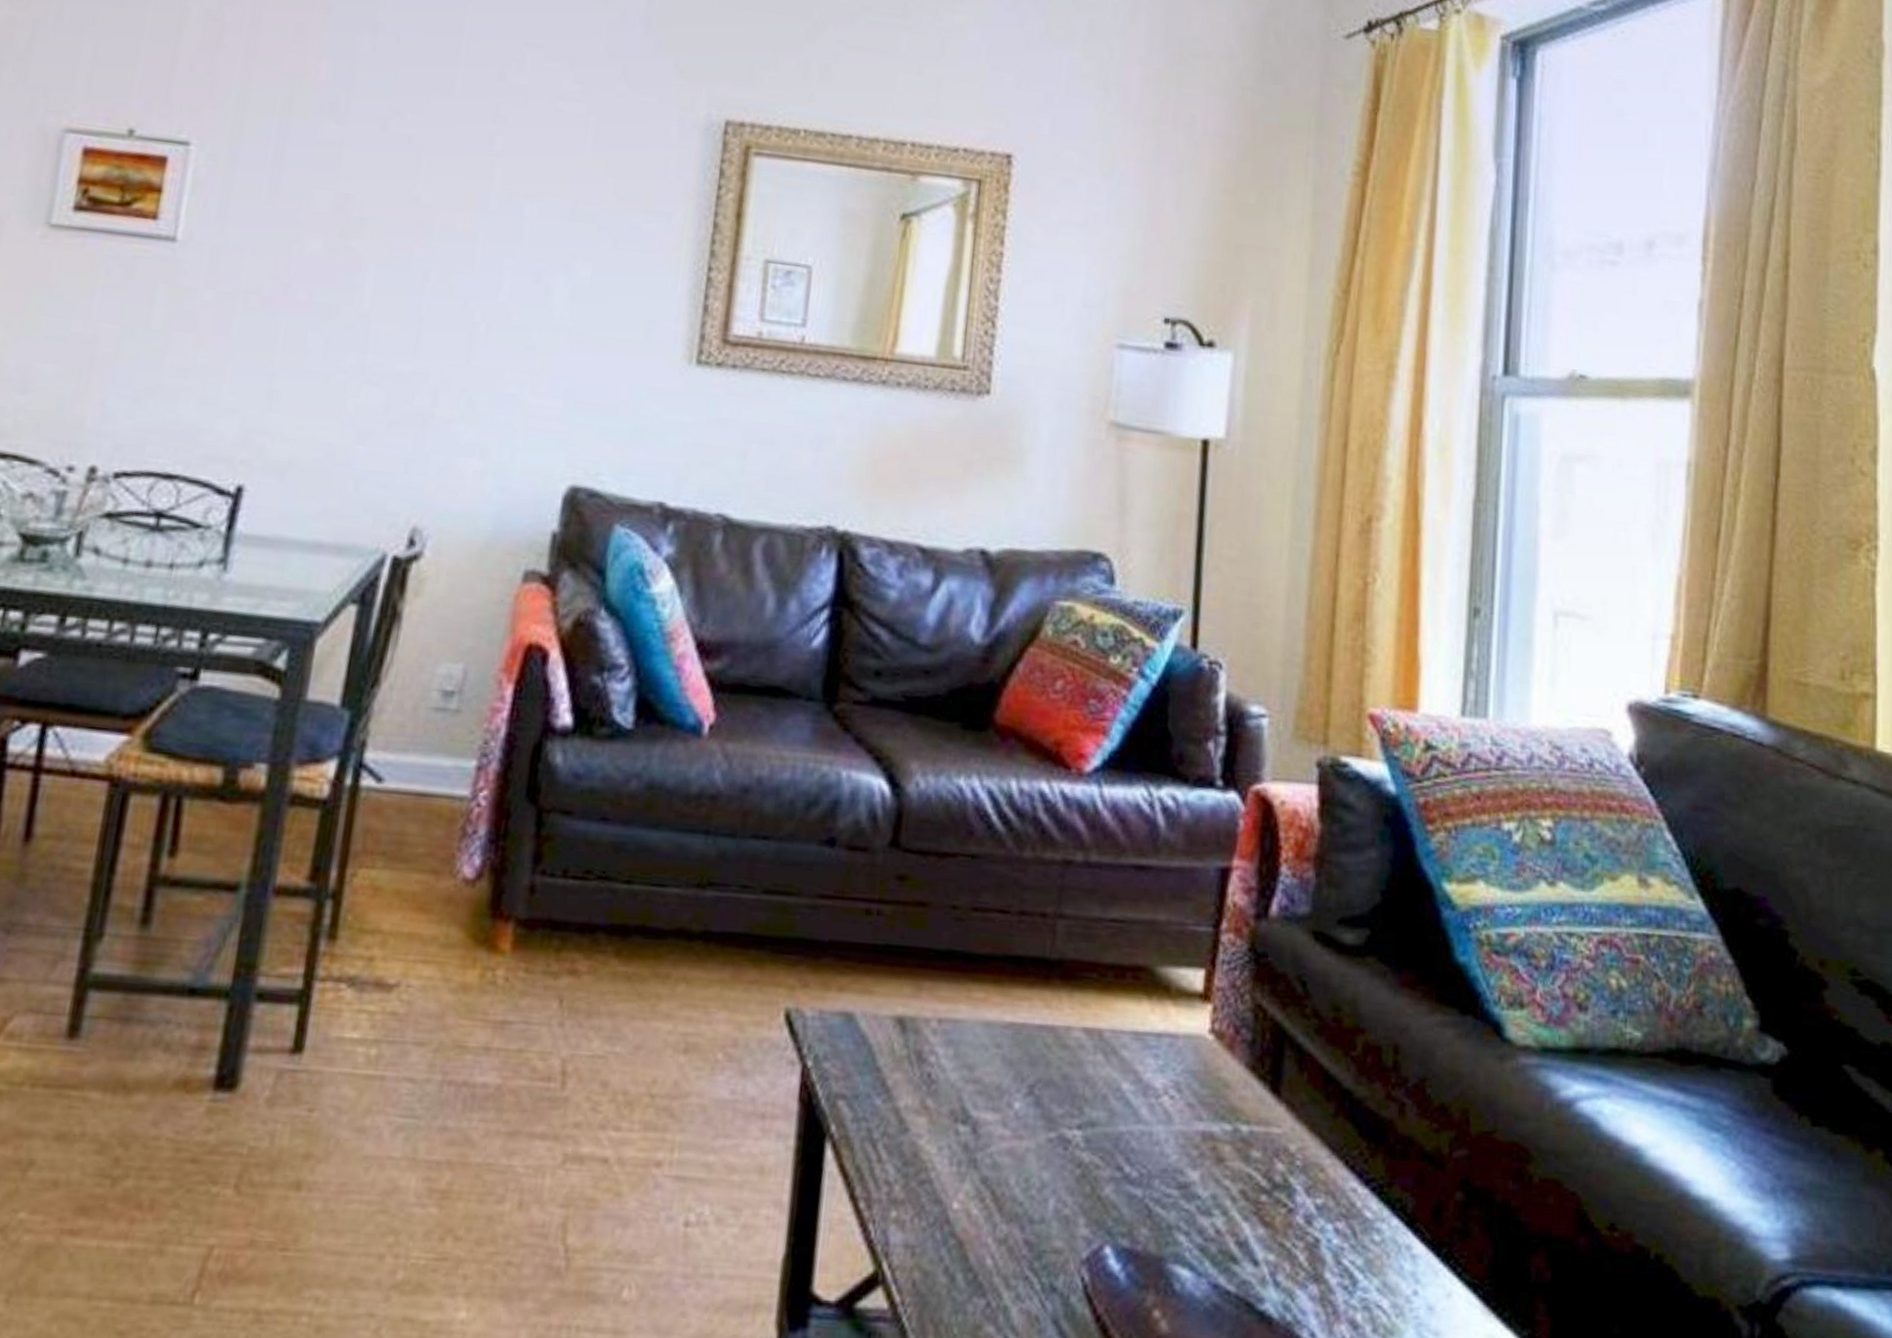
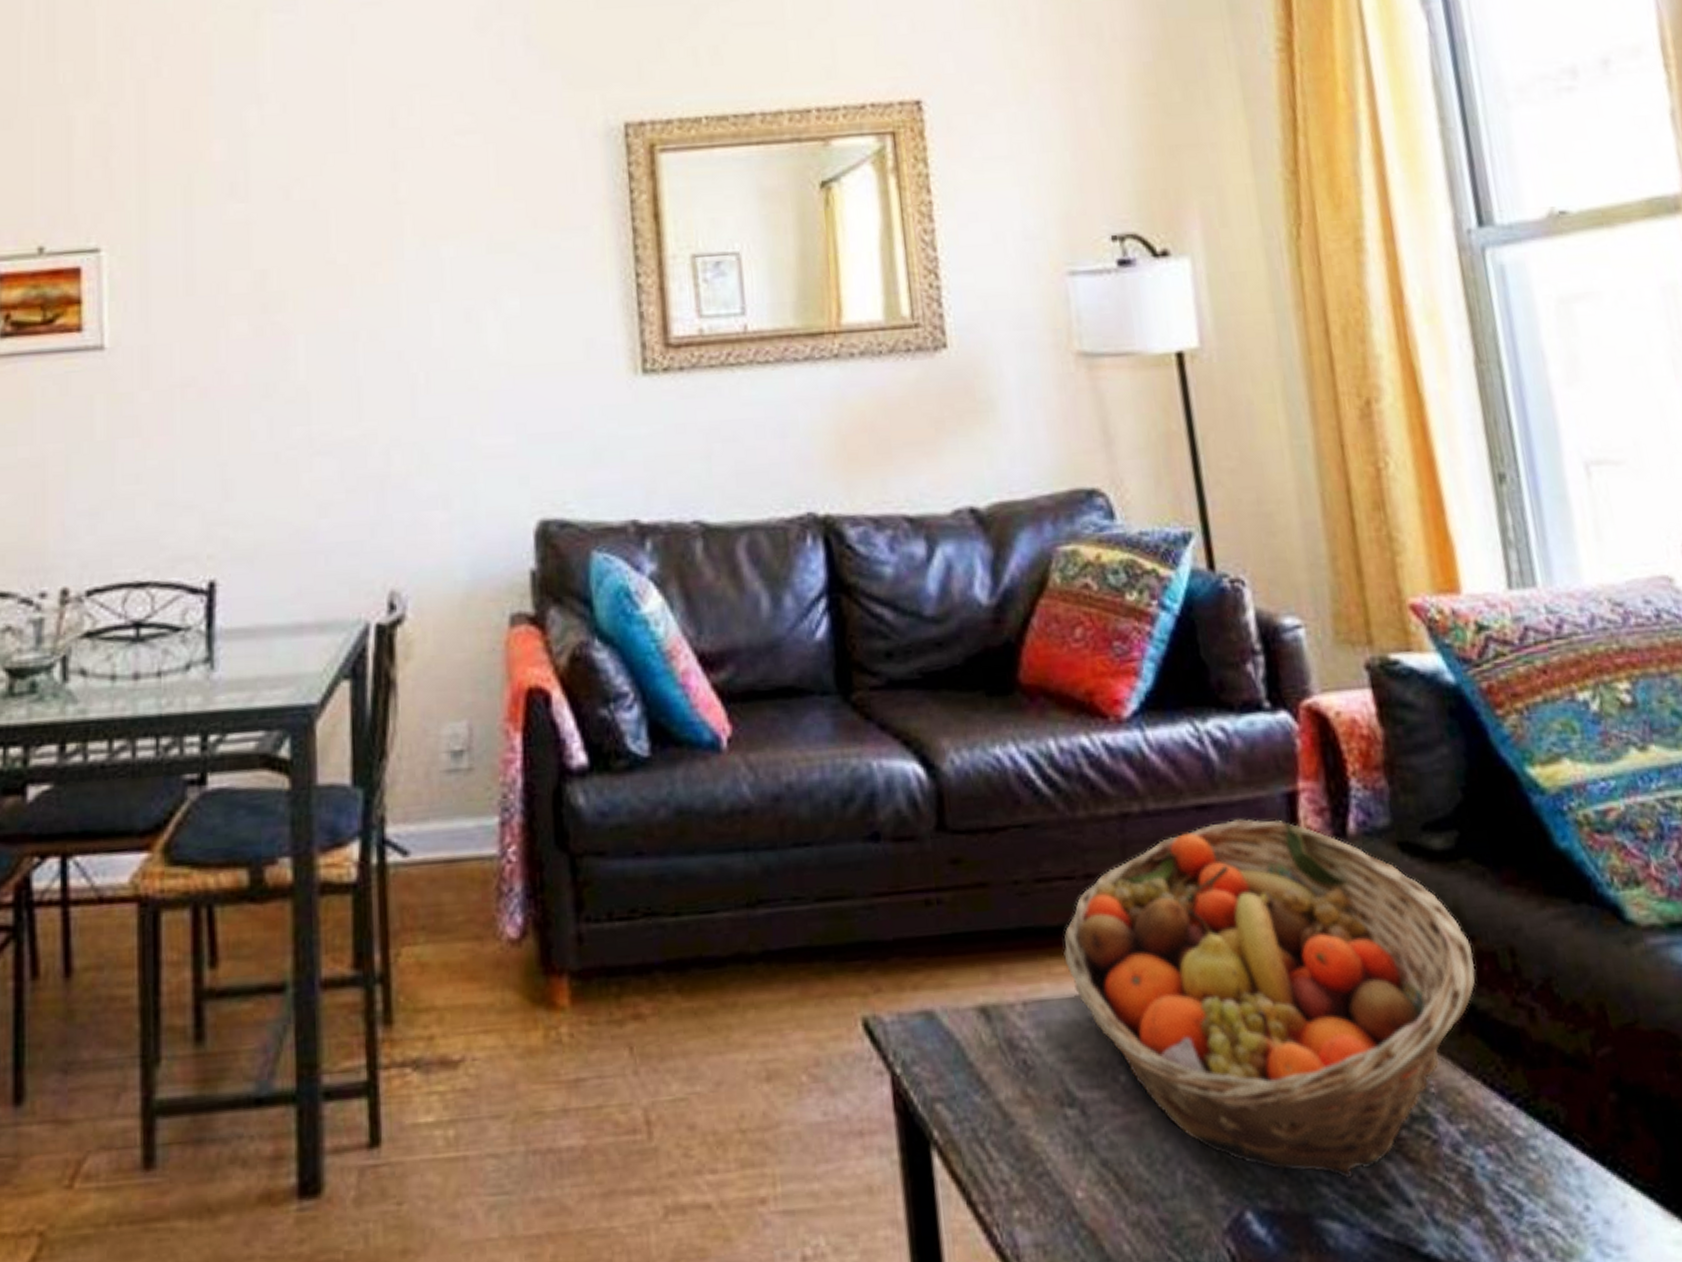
fruit basket: none [985,884,1360,1231] -> present [1063,819,1476,1178]

